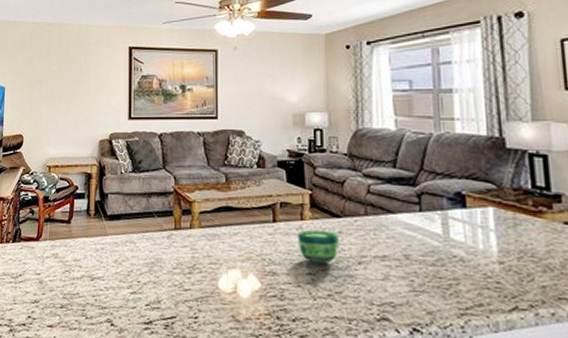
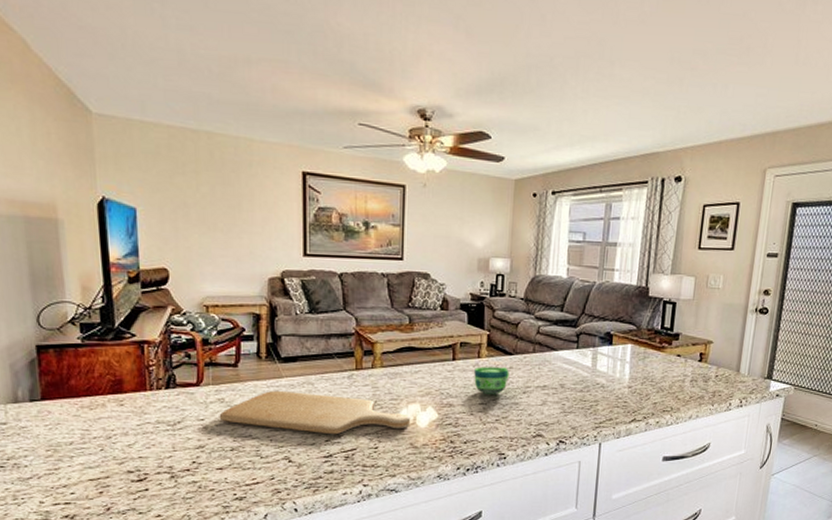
chopping board: none [53,248,231,299] -> present [219,391,411,435]

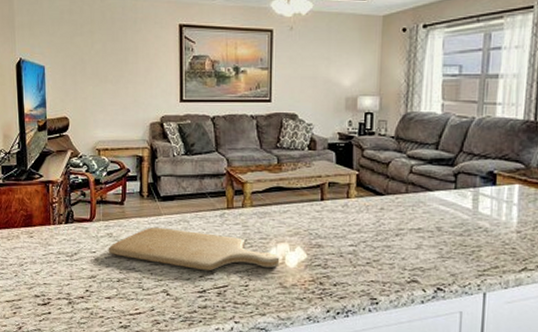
cup: present [474,367,509,394] -> none [343,207,380,236]

